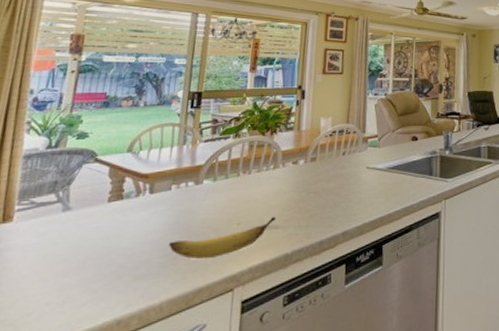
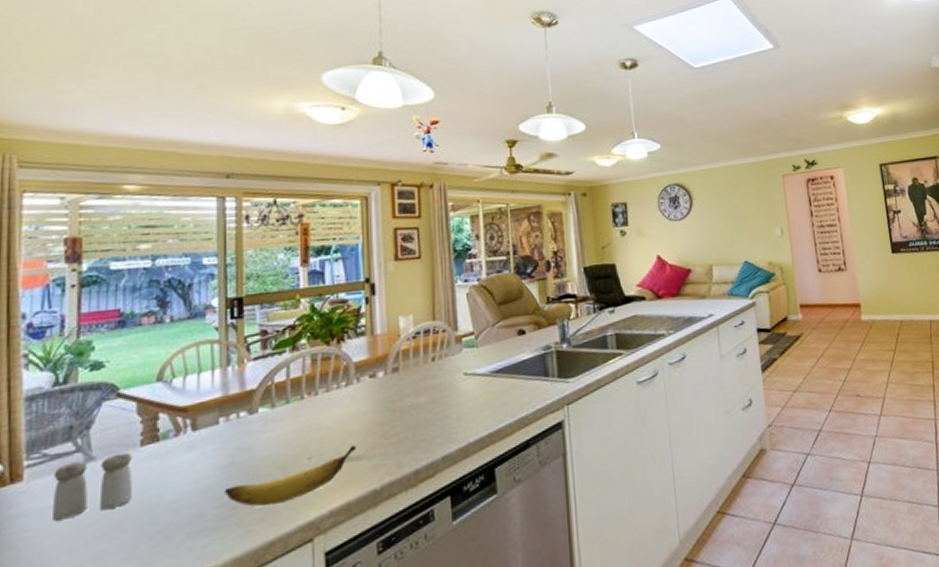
salt and pepper shaker: none [31,206,101,256] -> present [53,452,133,521]

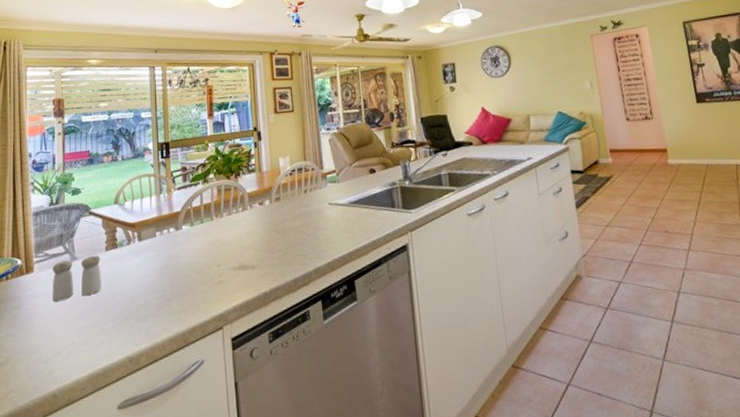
banana: present [223,445,357,507] -> none [161,257,252,301]

